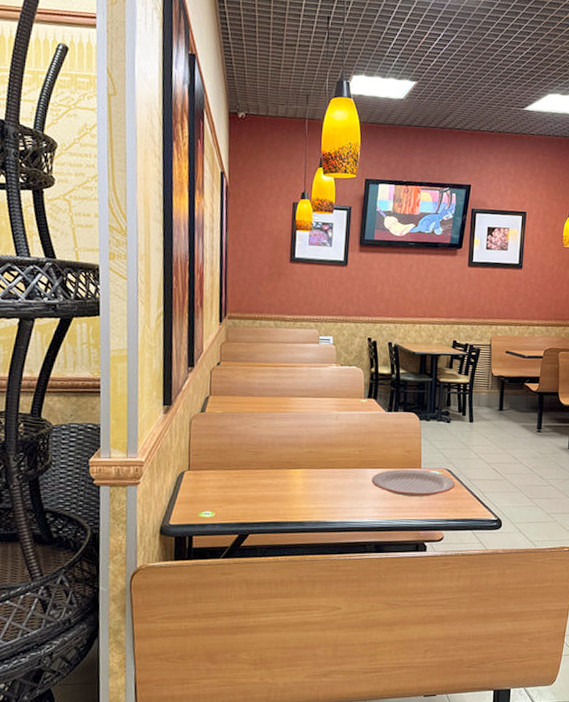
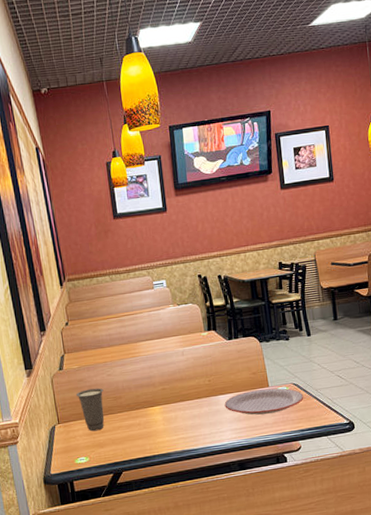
cup: none [213,438,245,485] -> present [75,388,105,432]

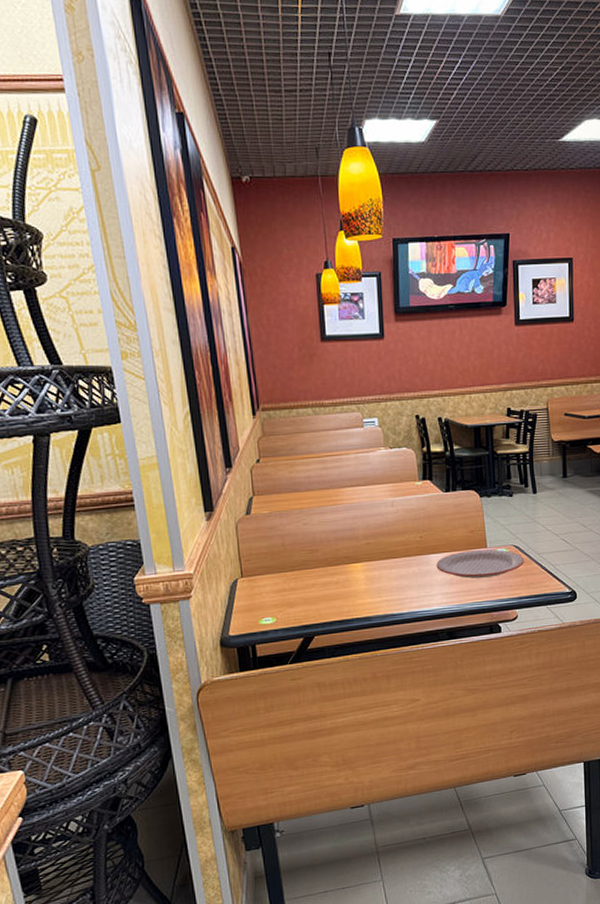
cup: present [75,388,105,432] -> none [264,538,298,589]

